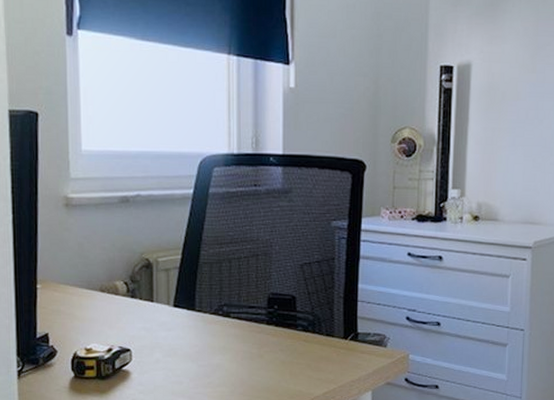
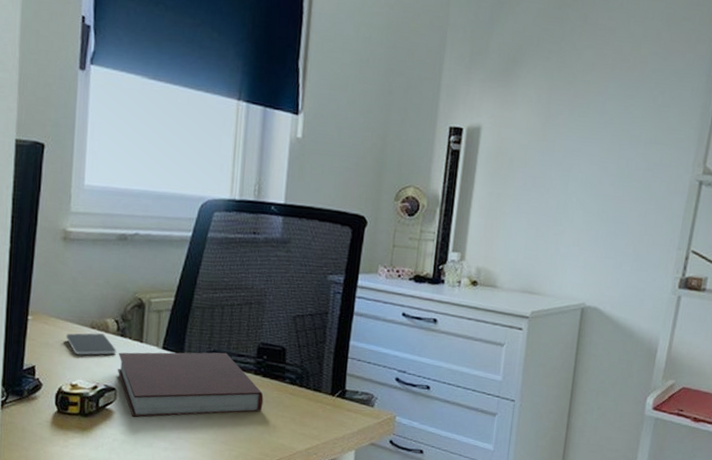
smartphone: none [76,296,129,319] -> present [65,333,117,356]
notebook: none [130,305,278,377] -> present [117,352,264,418]

